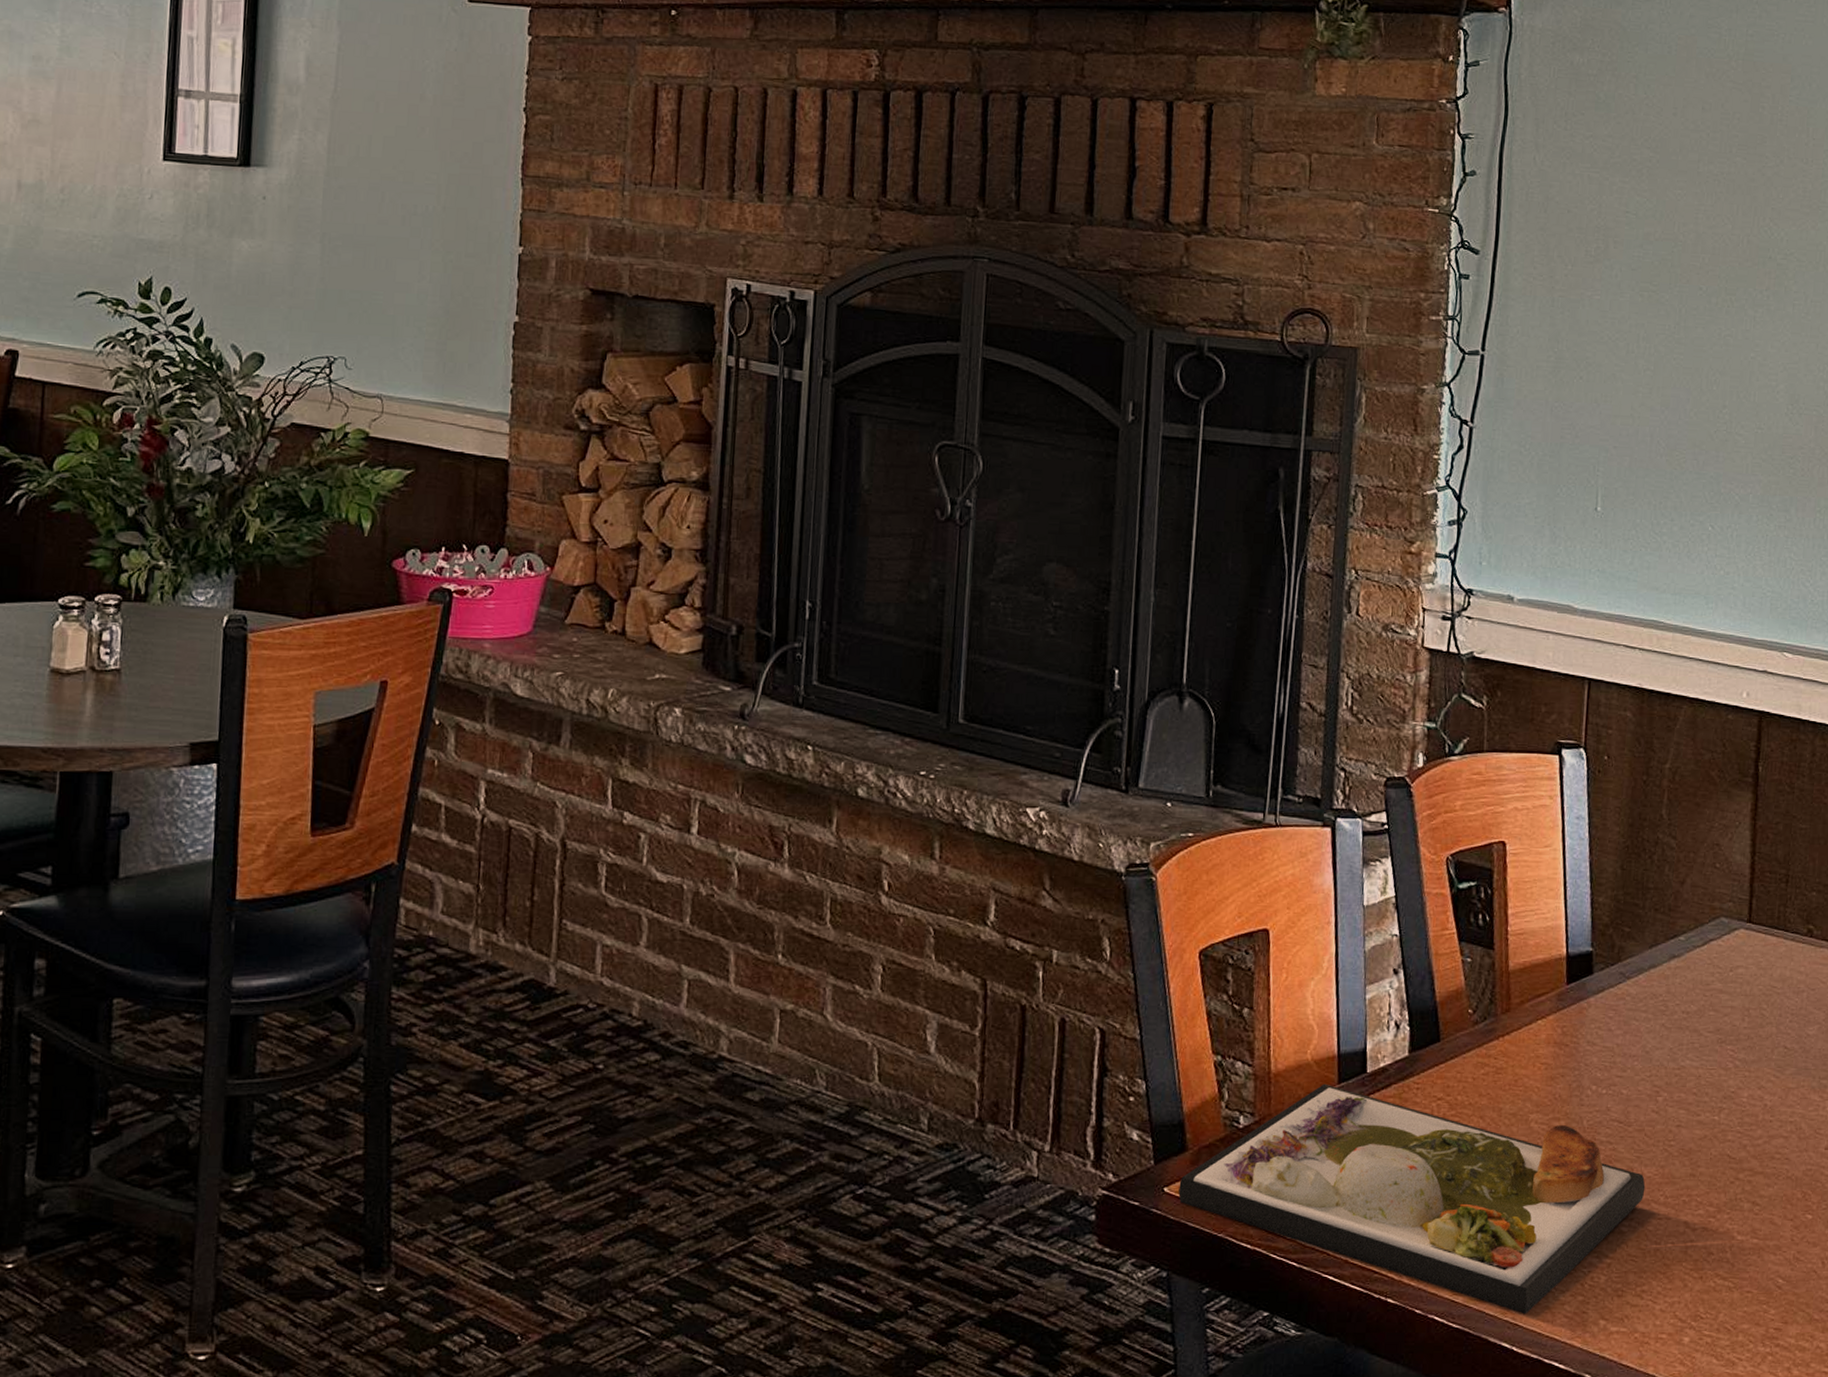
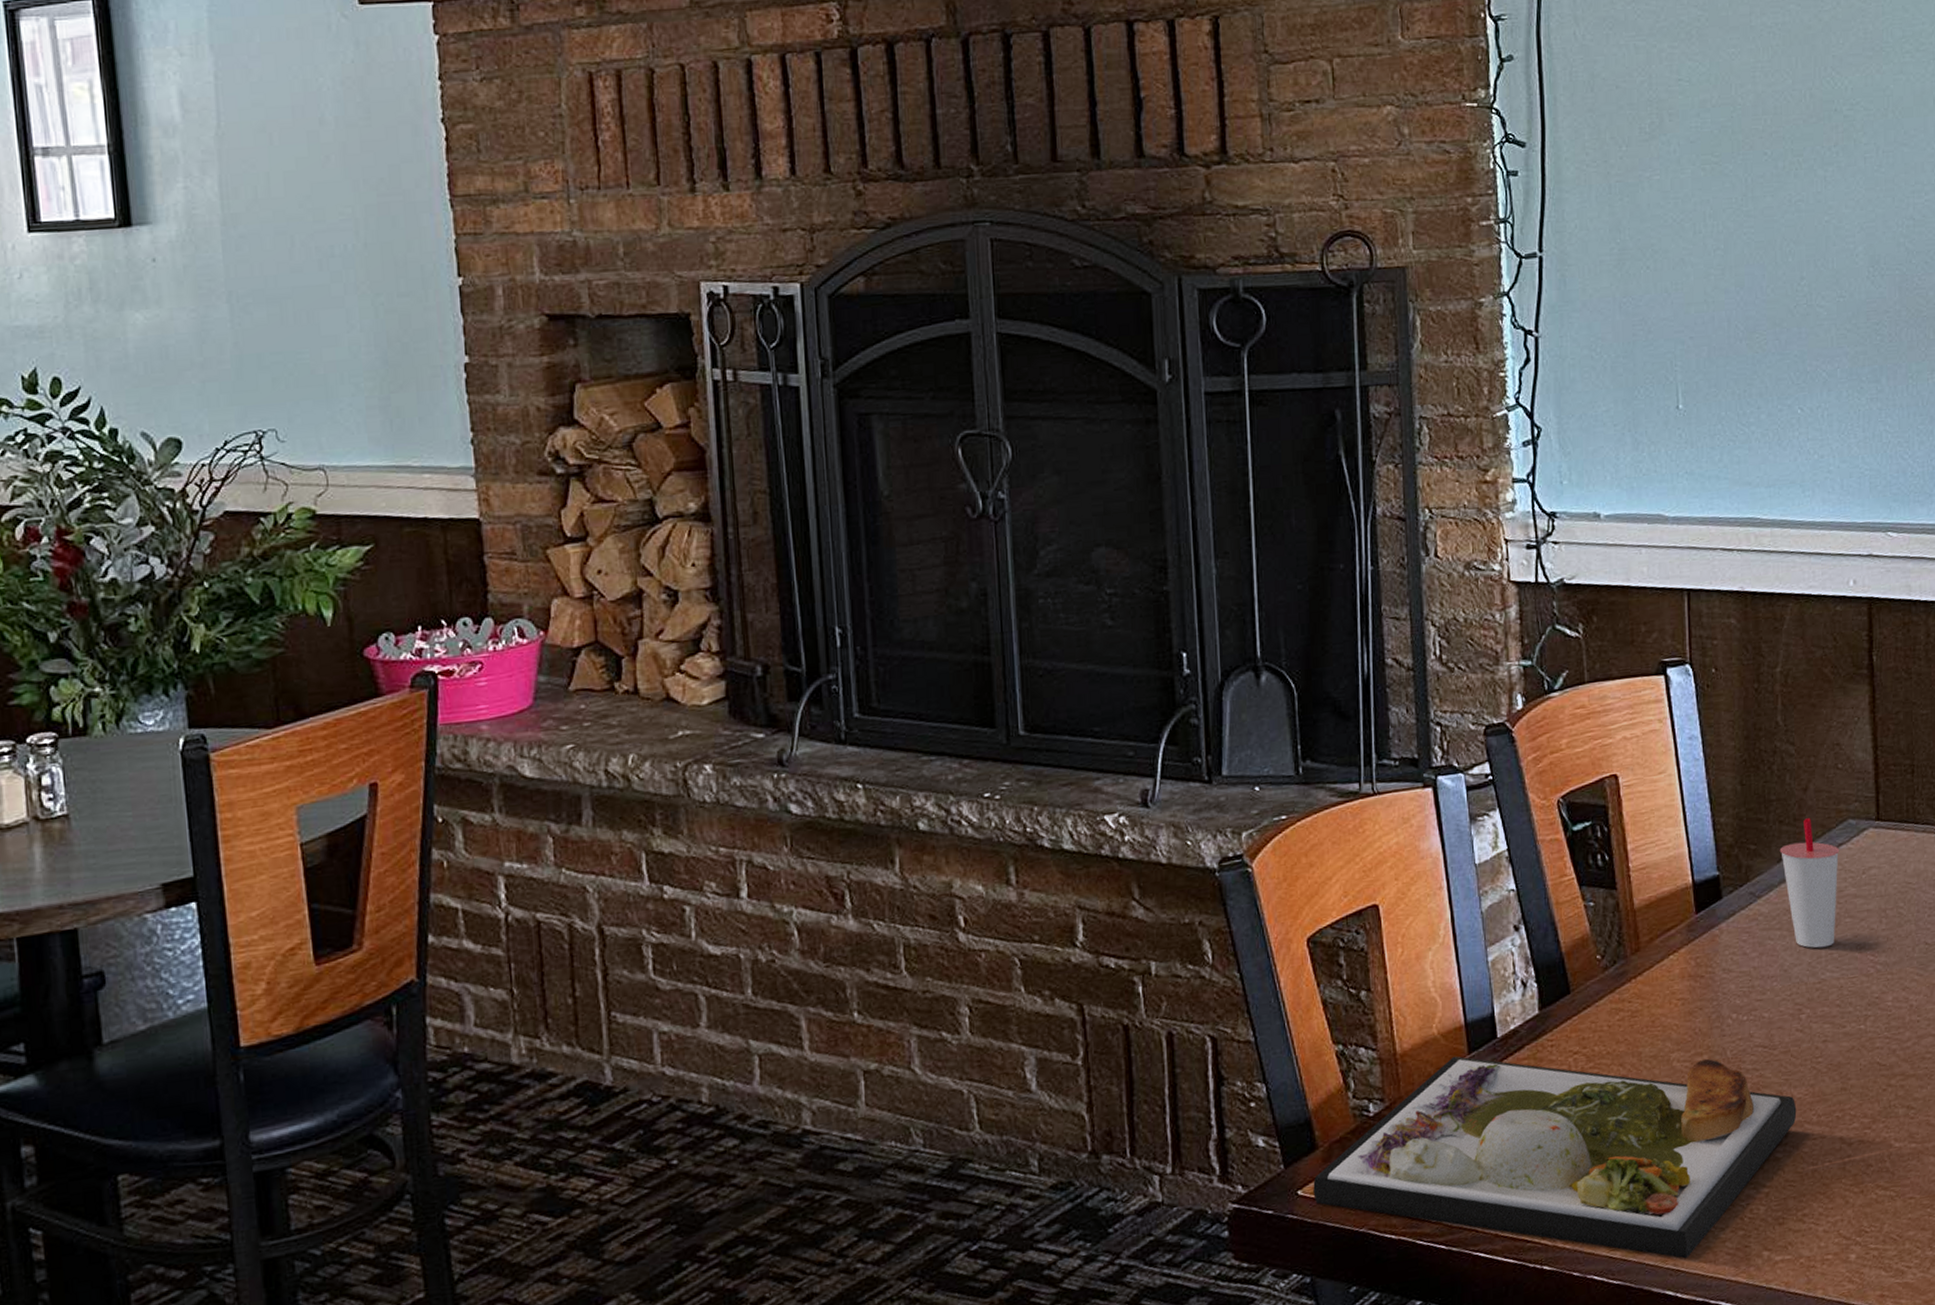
cup: none [1652,910,1710,1036] -> present [1779,818,1840,949]

